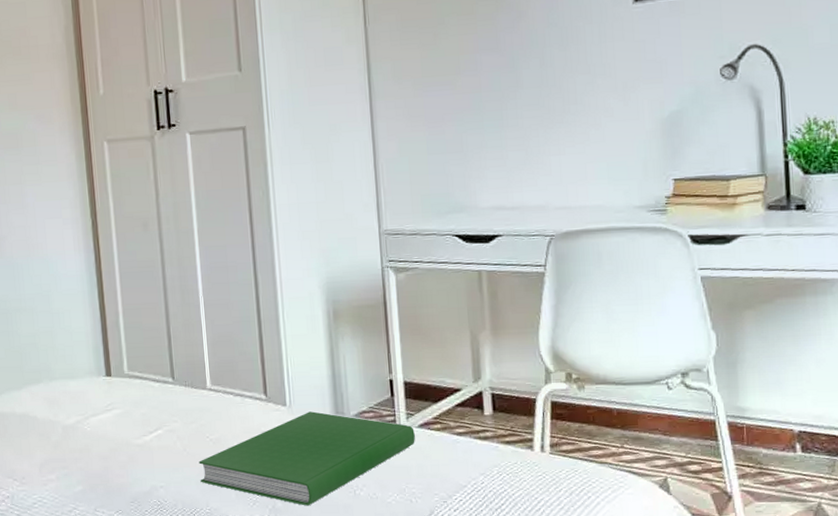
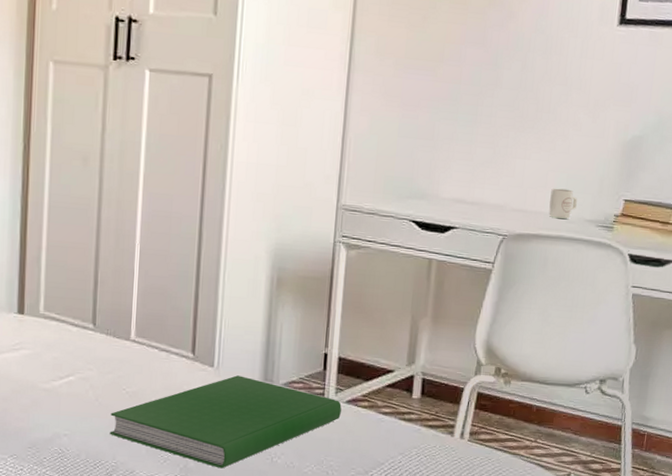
mug: none [592,178,623,210] -> present [548,188,577,219]

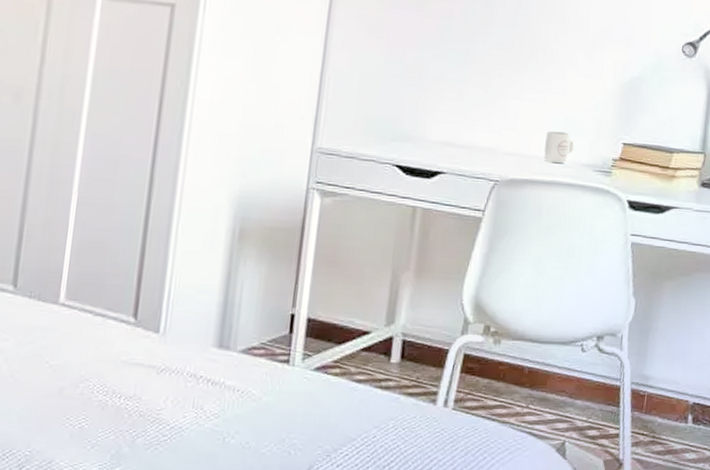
hardcover book: present [109,375,342,469] -> none [24,342,309,453]

